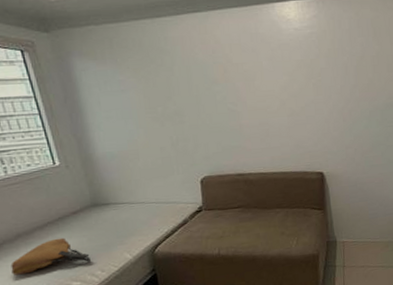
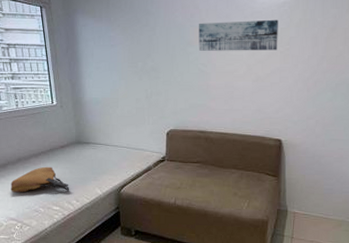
wall art: none [223,51,310,89] -> present [198,19,278,51]

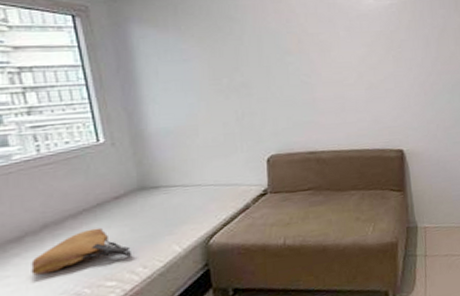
wall art: present [198,19,278,51] -> none [297,22,389,60]

